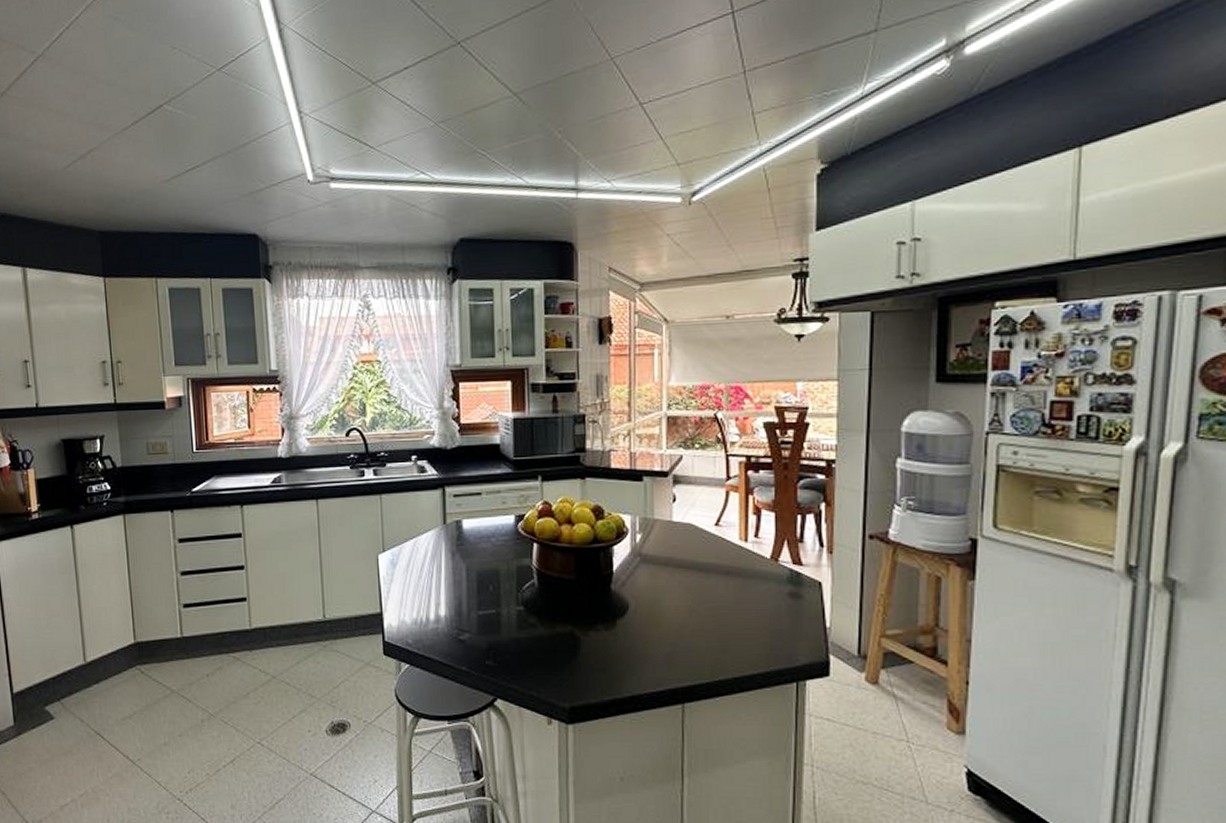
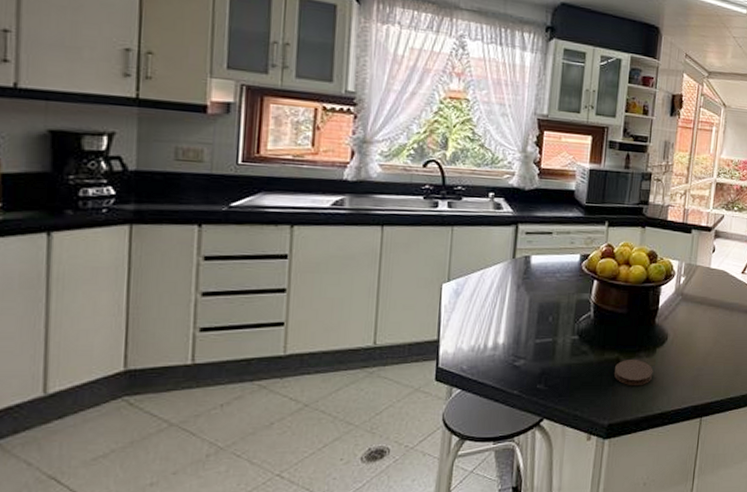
coaster: none [568,633,616,664] -> present [613,360,653,386]

